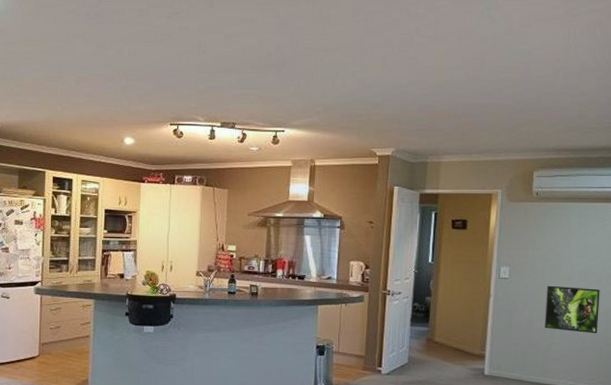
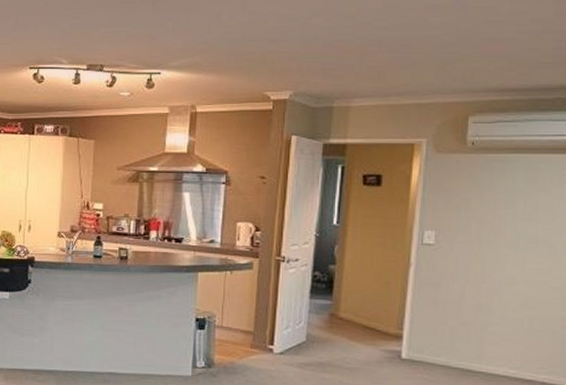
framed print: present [545,285,600,334] -> none [480,253,554,314]

